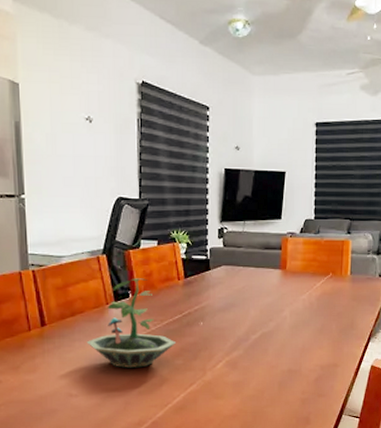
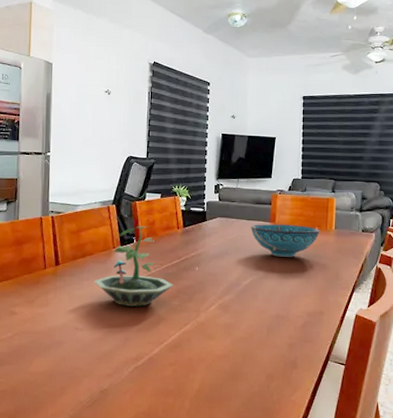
decorative bowl: none [260,271,334,307] -> present [251,224,319,257]

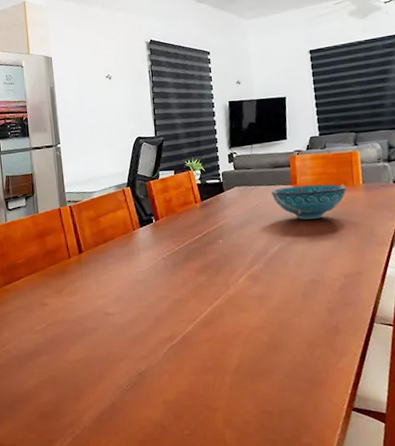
terrarium: present [94,226,174,307] -> none [118,204,199,287]

